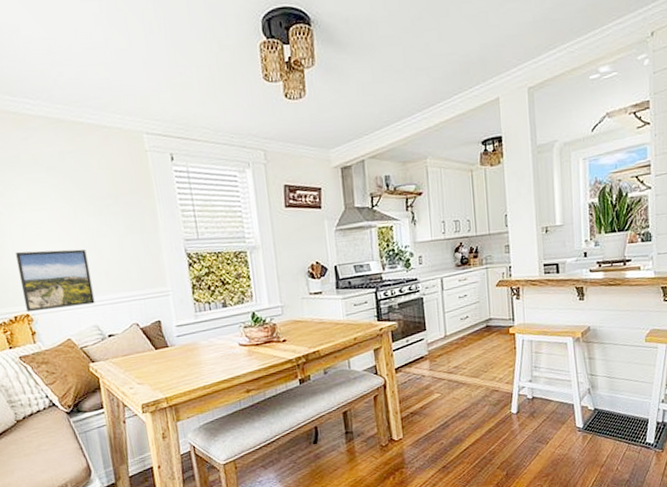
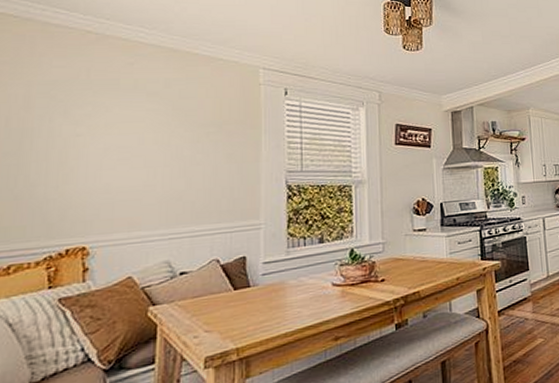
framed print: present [16,249,95,313] -> none [83,176,173,245]

